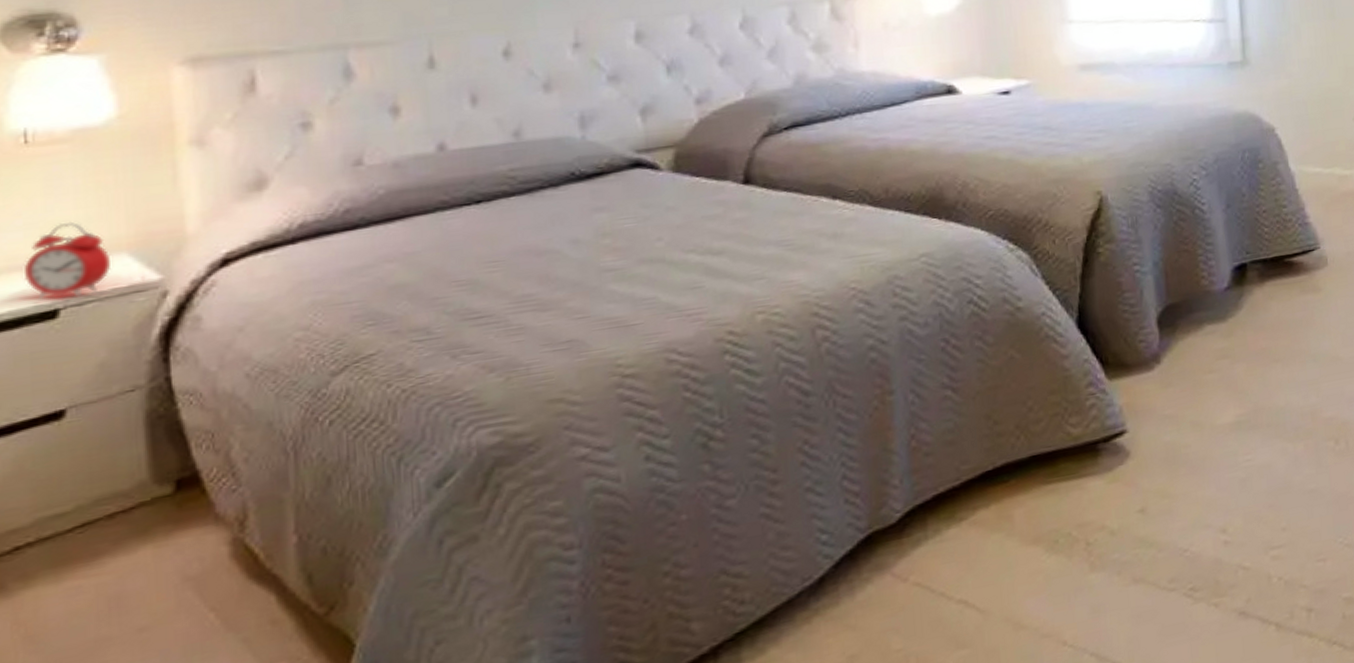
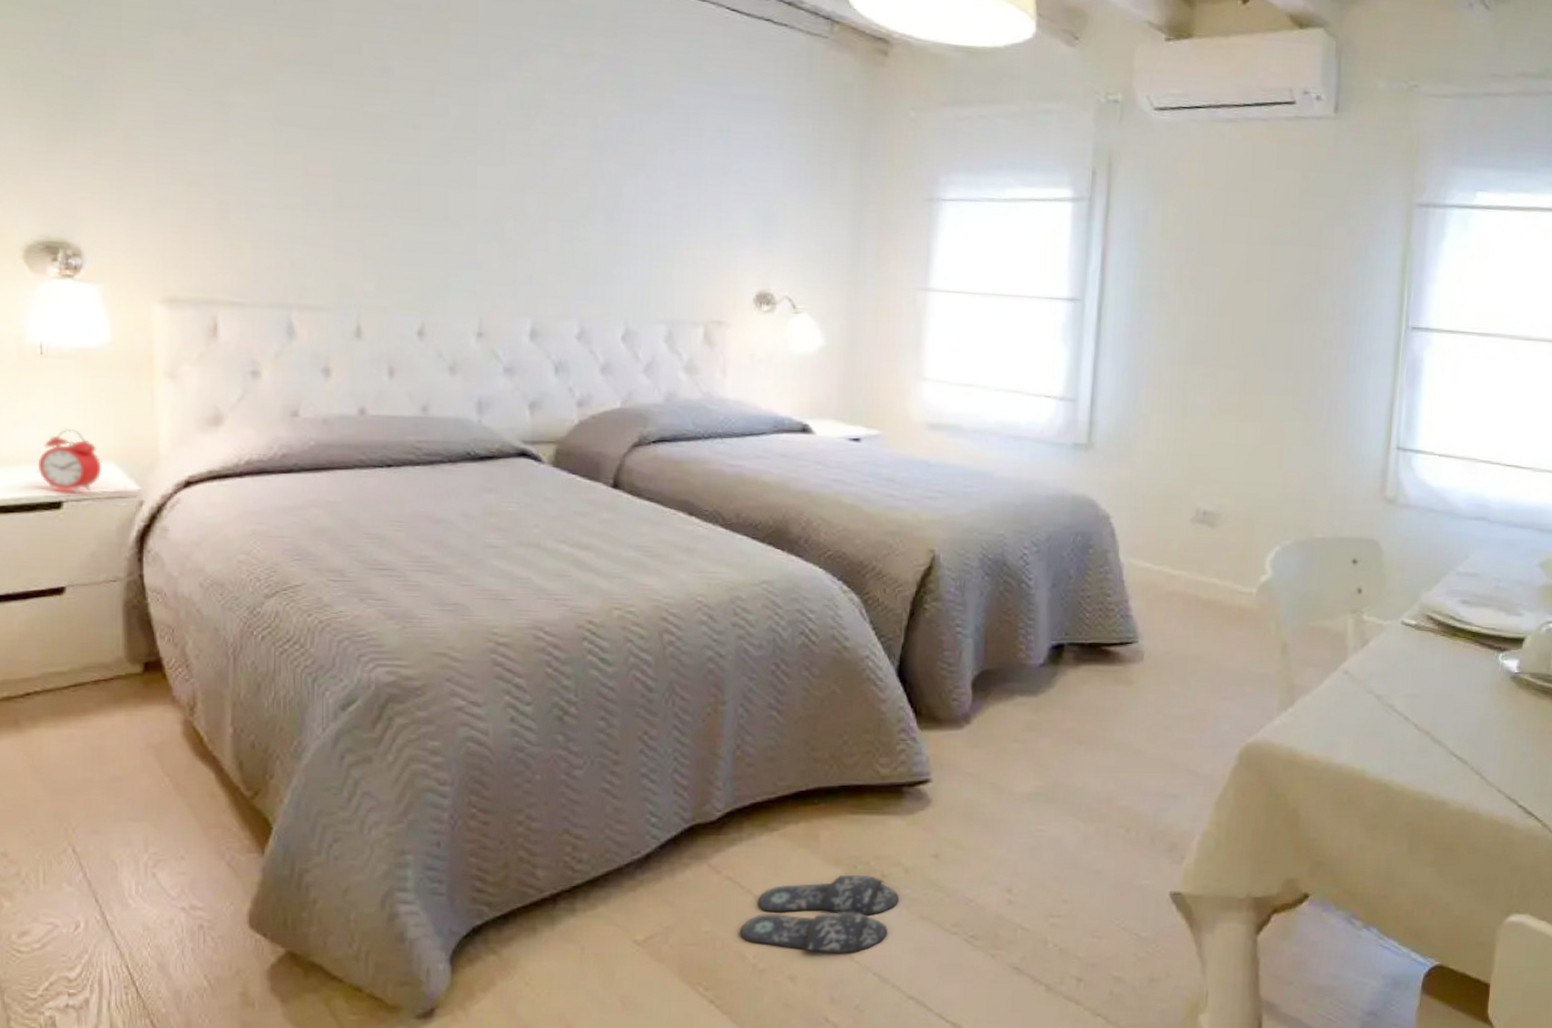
slippers: none [935,546,1108,652] -> present [739,874,899,954]

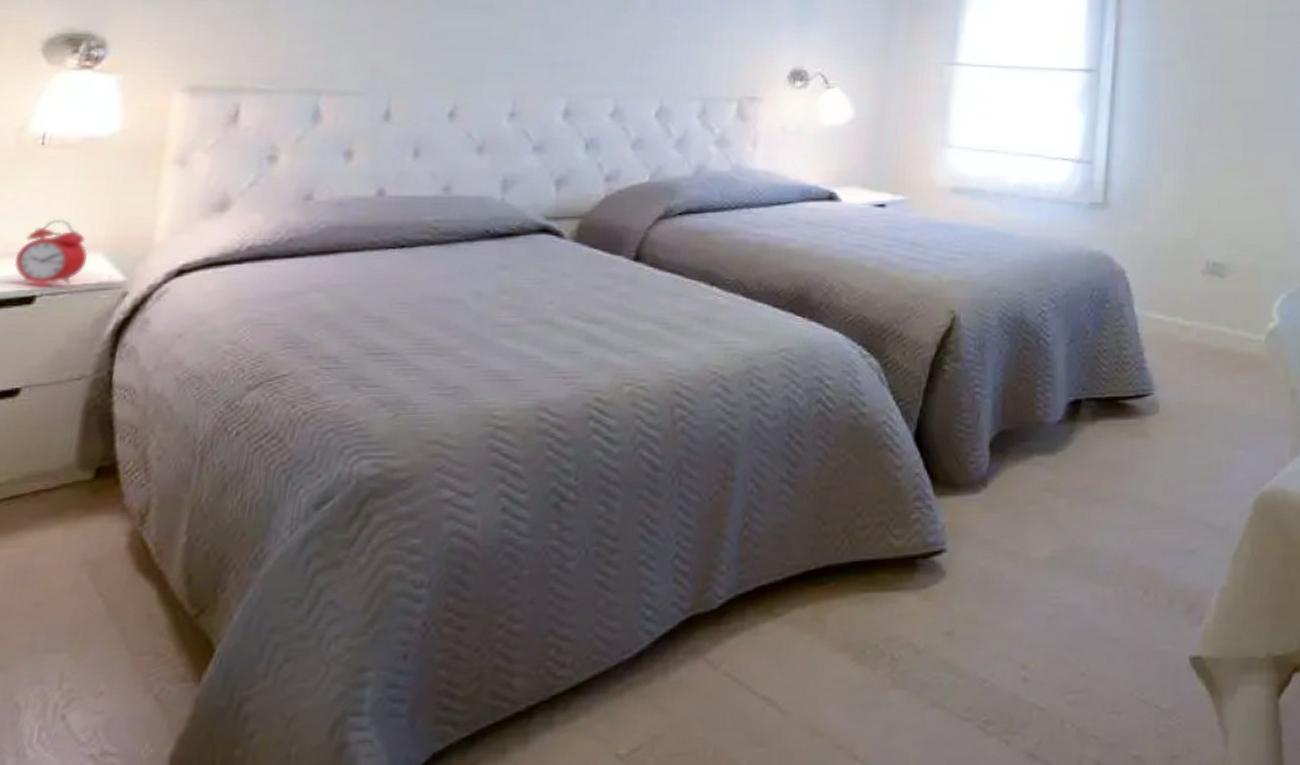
slippers: present [739,874,899,954] -> none [734,659,909,755]

